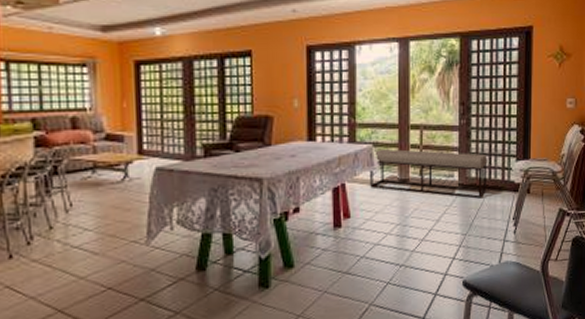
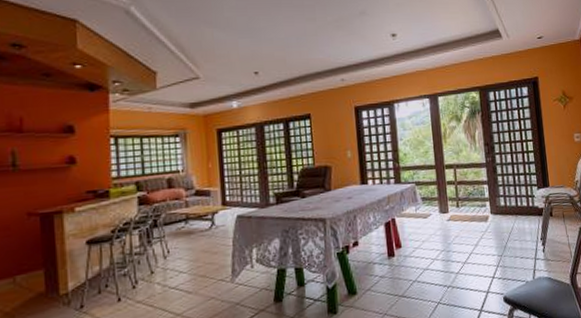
bench: present [370,148,488,199] -> none [415,185,515,224]

